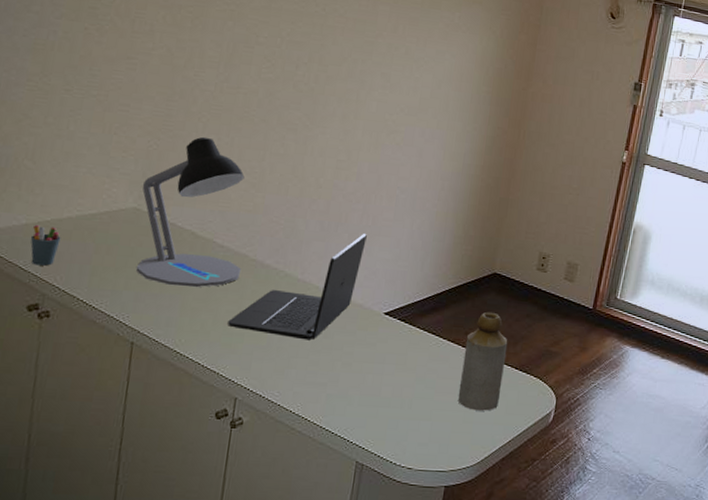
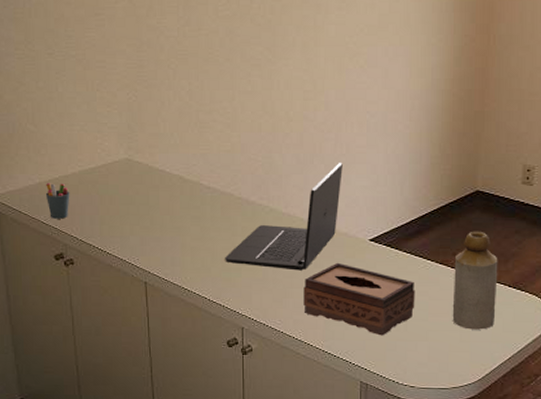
desk lamp: present [135,136,245,288] -> none [129,83,230,229]
tissue box: none [306,334,424,413] -> present [303,262,415,336]

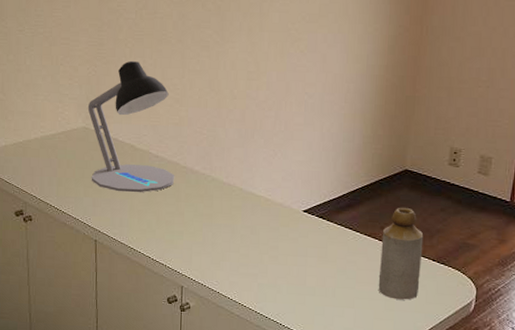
pen holder: present [45,182,70,219] -> none [10,145,32,179]
desk lamp: none [129,83,230,229] -> present [87,60,175,193]
laptop: present [225,162,343,271] -> none [169,137,281,237]
tissue box: present [303,262,415,336] -> none [239,230,344,301]

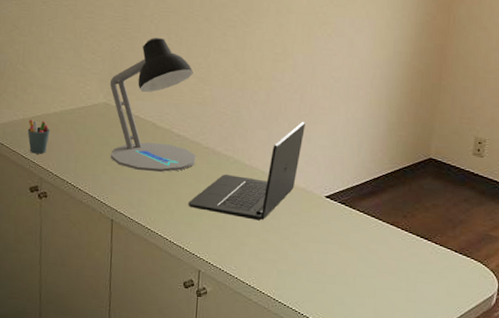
pen holder: none [10,145,32,179] -> present [27,119,50,154]
laptop: none [169,137,281,237] -> present [188,121,305,221]
bottle: present [378,207,424,300] -> none [399,196,447,292]

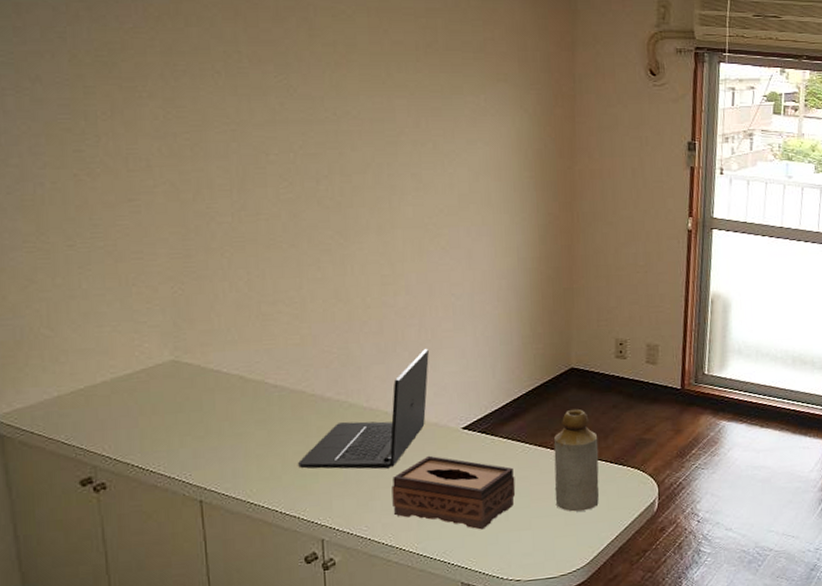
pen holder: present [27,119,50,154] -> none [66,394,100,438]
desk lamp: present [109,37,197,173] -> none [175,273,302,436]
tissue box: none [259,215,366,290] -> present [392,455,516,530]
bottle: none [399,196,447,292] -> present [553,409,600,512]

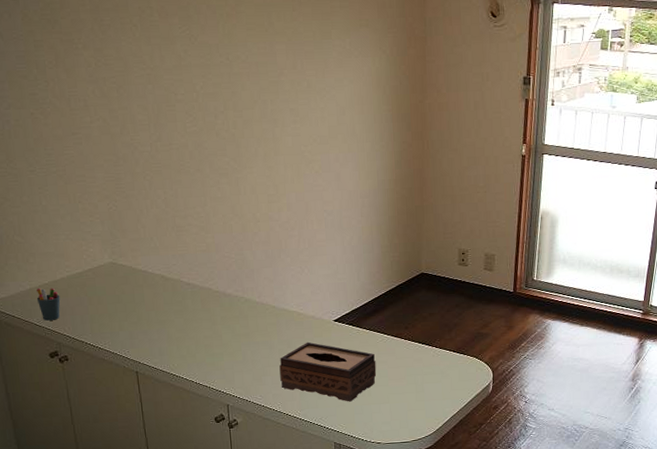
pen holder: none [66,394,100,438] -> present [36,287,61,321]
laptop: present [298,348,429,469] -> none [208,255,307,352]
bottle: present [553,409,600,512] -> none [407,307,444,391]

